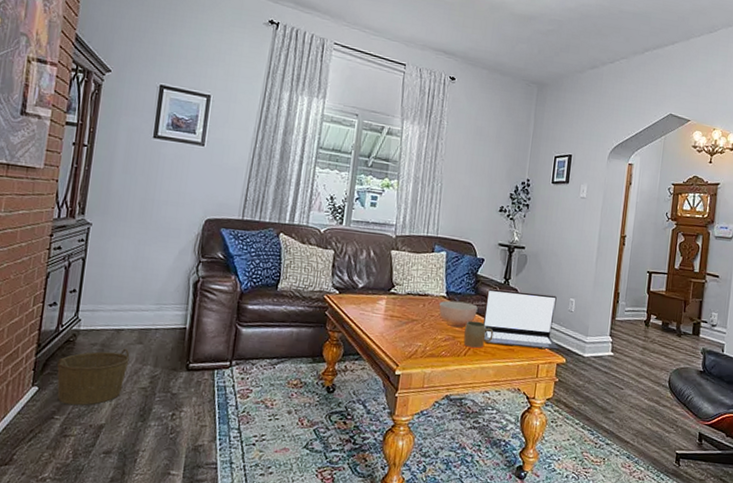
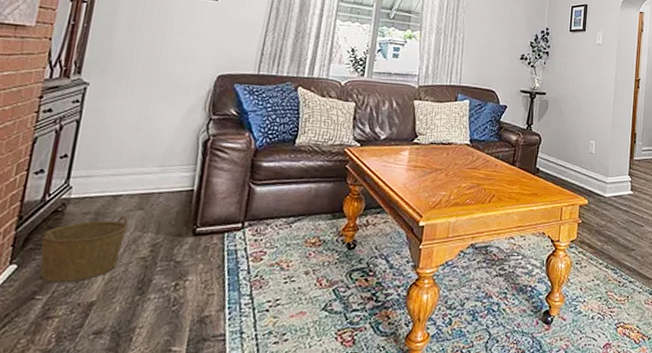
bowl: present [438,300,478,328] -> none [462,148,502,175]
mug: present [463,320,494,349] -> none [487,167,518,195]
laptop: present [483,288,558,350] -> none [507,134,581,191]

